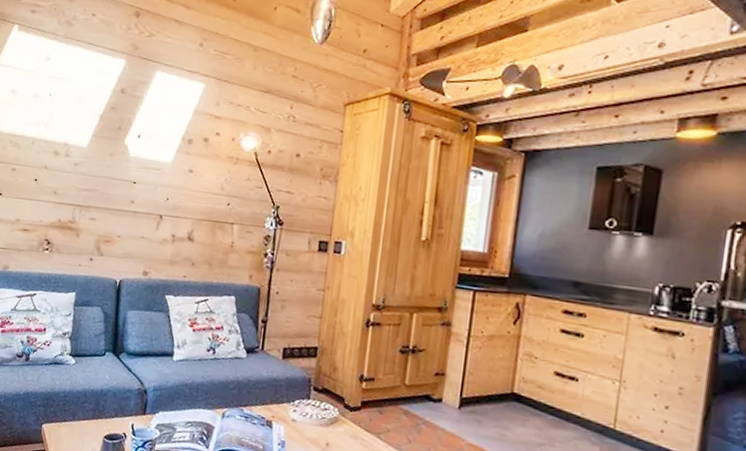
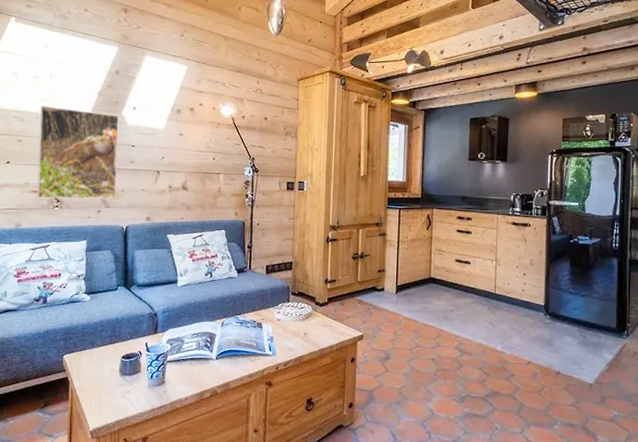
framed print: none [27,129,122,245] -> present [37,106,119,199]

